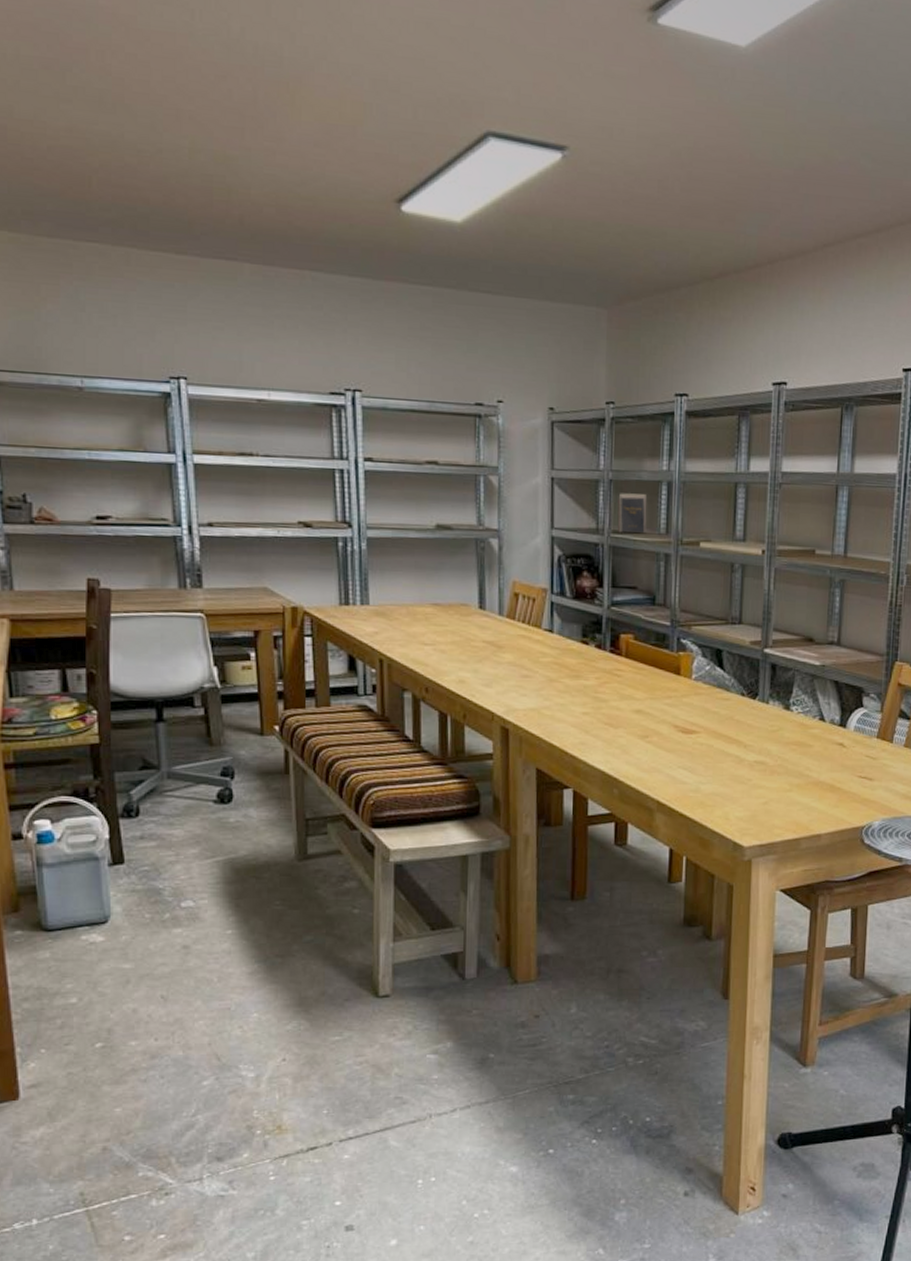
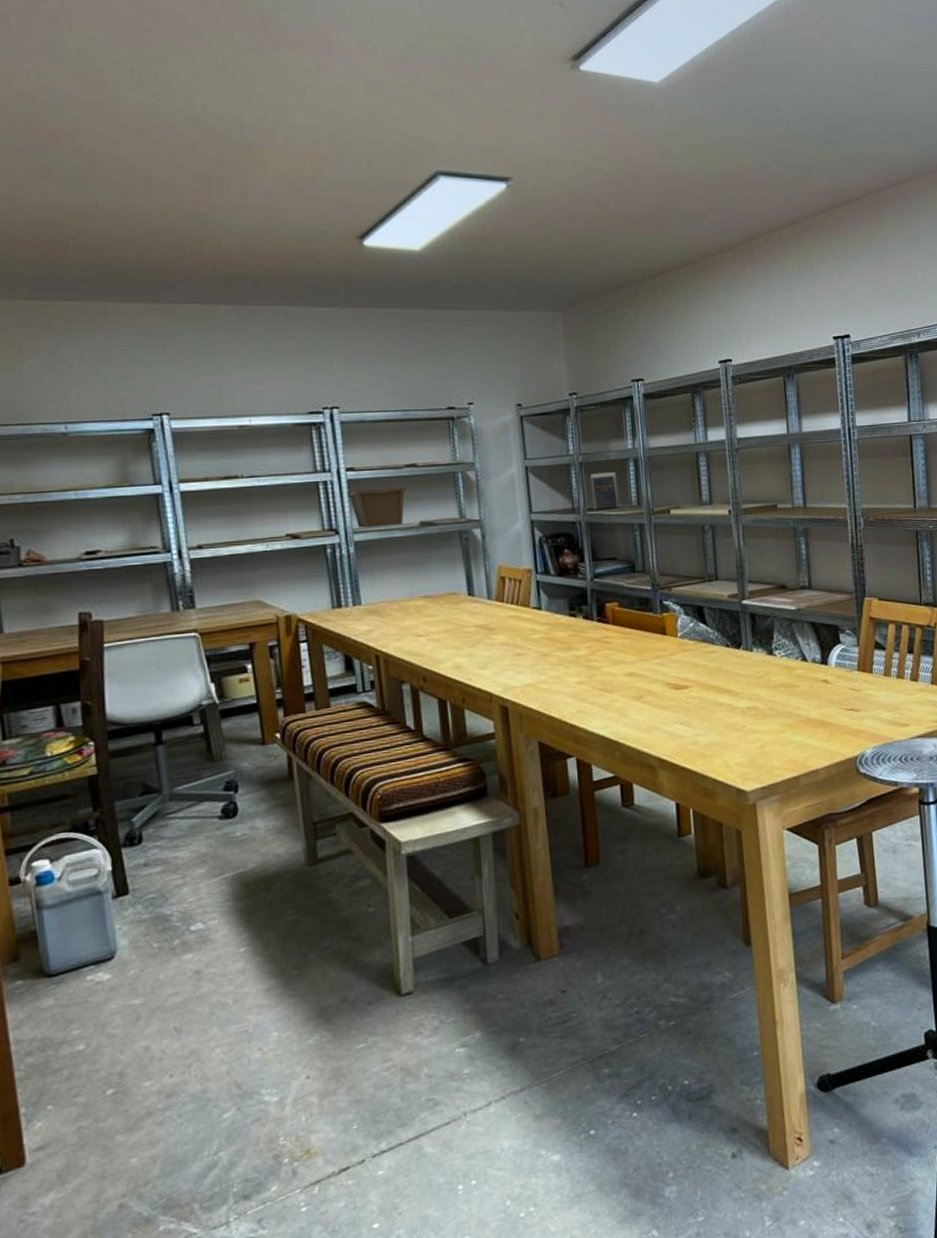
storage bin: none [363,482,425,526] -> present [346,486,407,528]

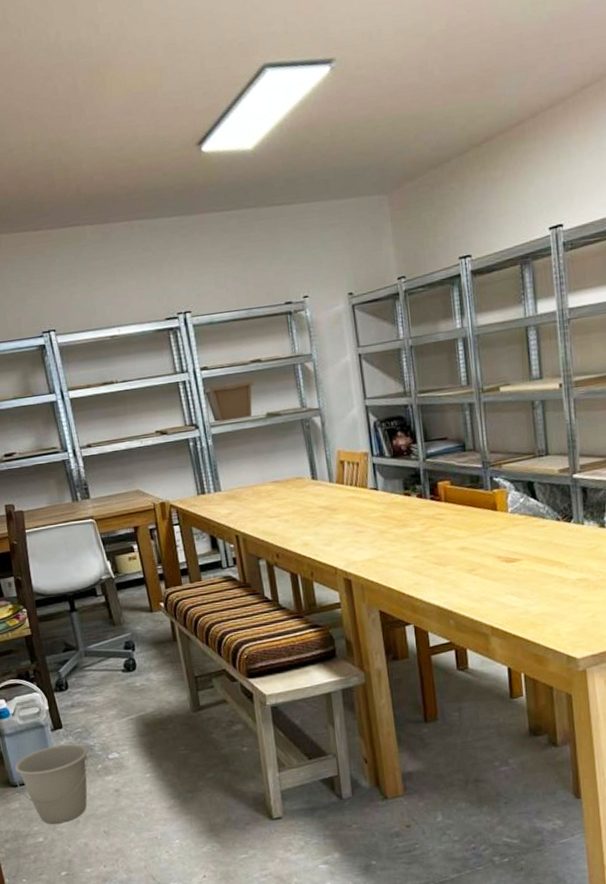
bucket: none [53,914,162,1025] -> present [15,743,89,824]
books: present [590,472,619,510] -> none [420,353,449,392]

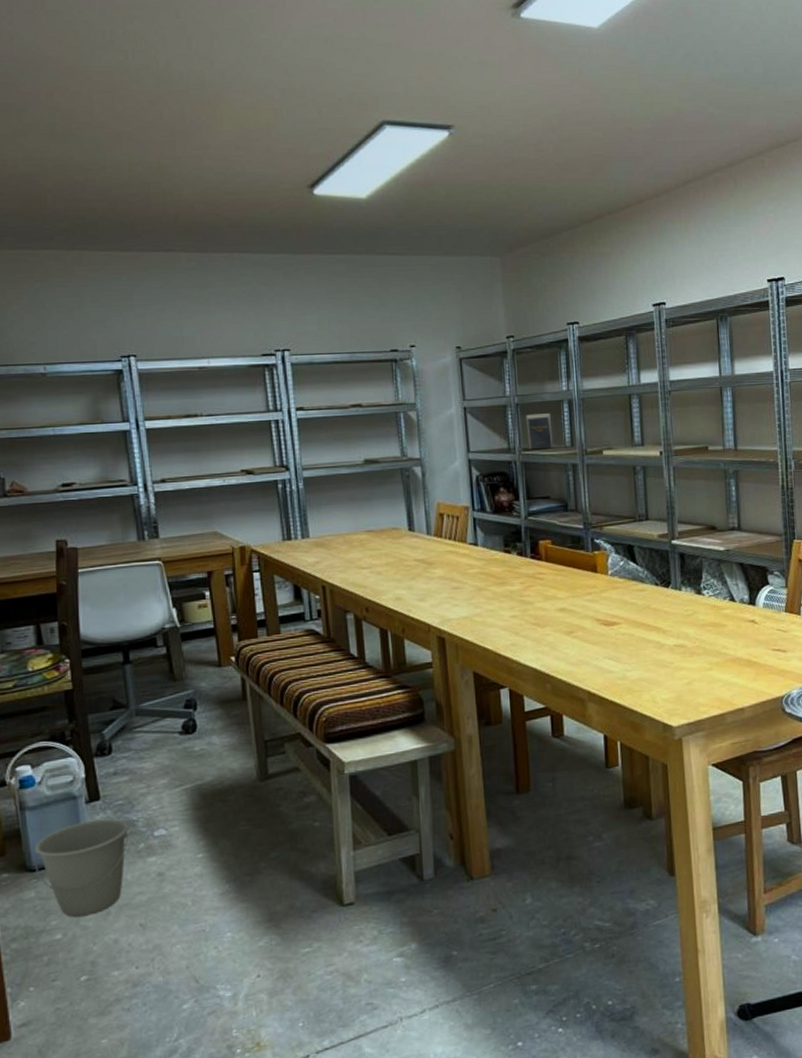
storage bin: present [202,381,253,422] -> none [296,425,352,465]
books: none [420,353,449,392] -> present [525,413,553,450]

